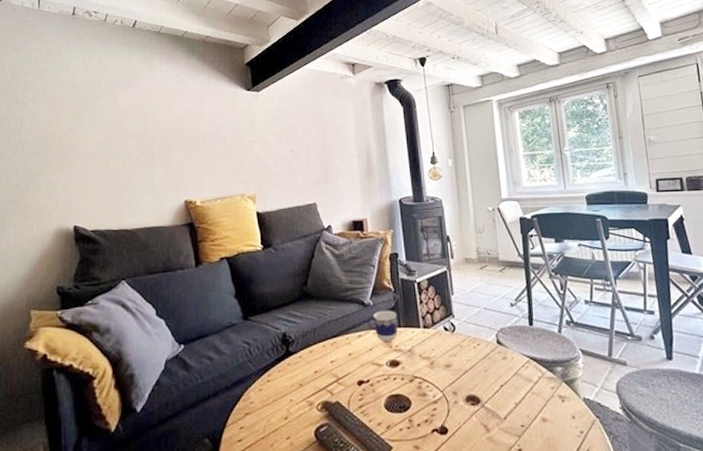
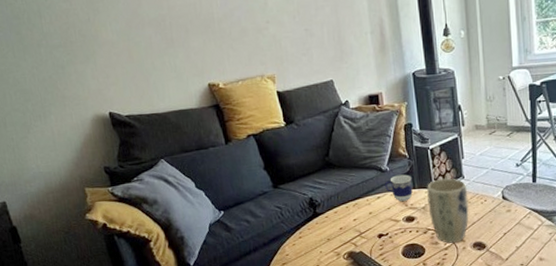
plant pot: none [413,316,461,396] -> present [426,178,469,244]

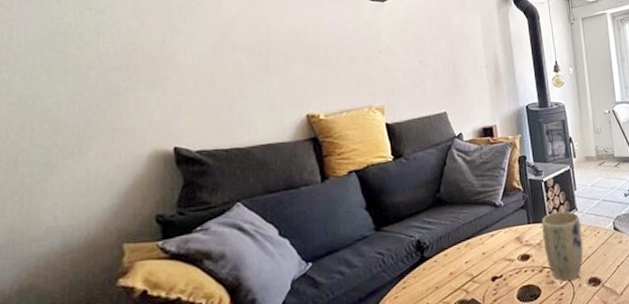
cup: present [385,174,413,201] -> none [499,209,528,238]

